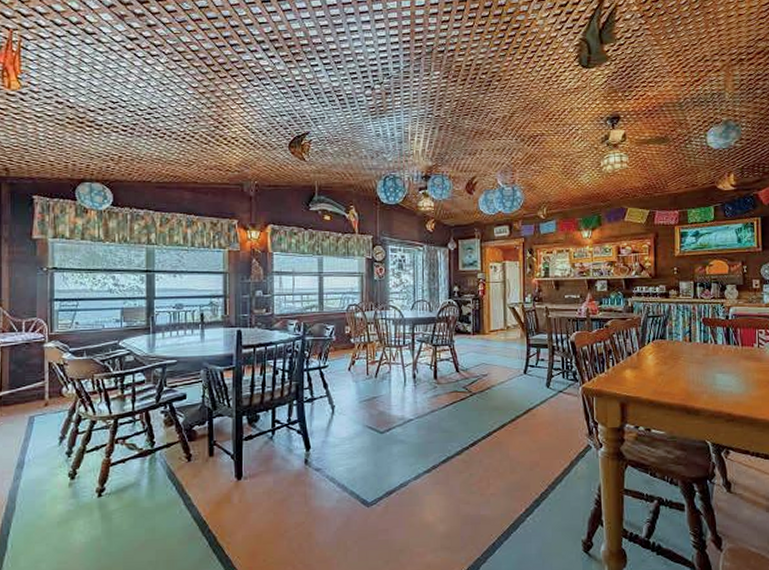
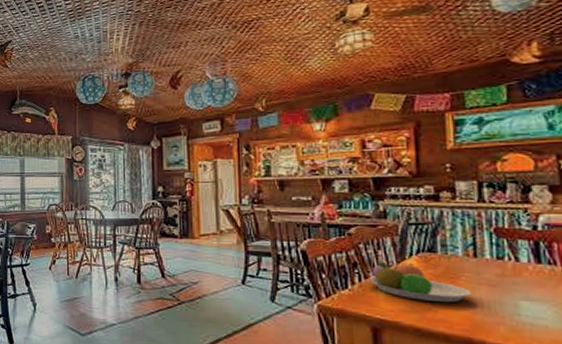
fruit bowl: none [619,348,687,379] -> present [369,262,472,303]

